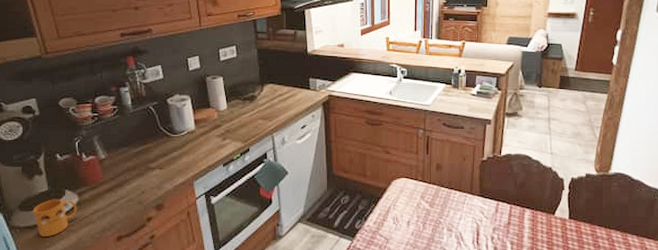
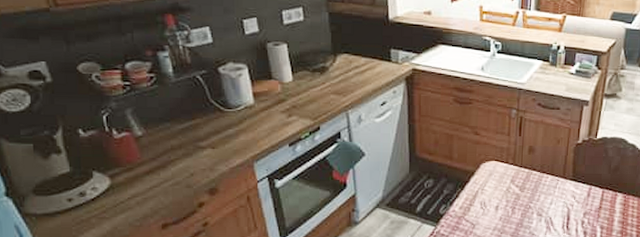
mug: present [33,199,77,237] -> none [52,182,109,226]

